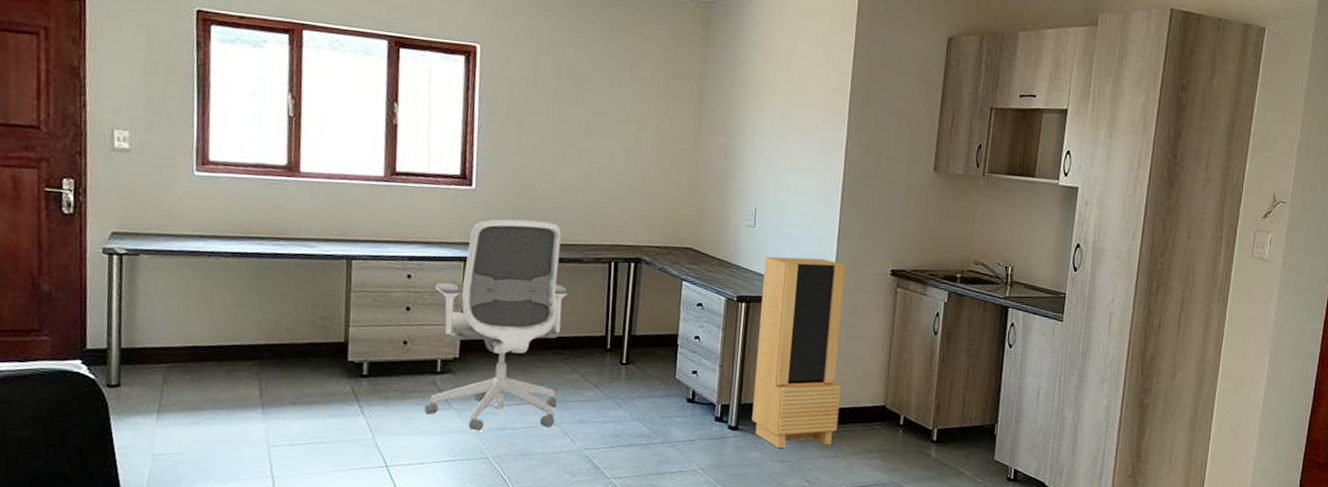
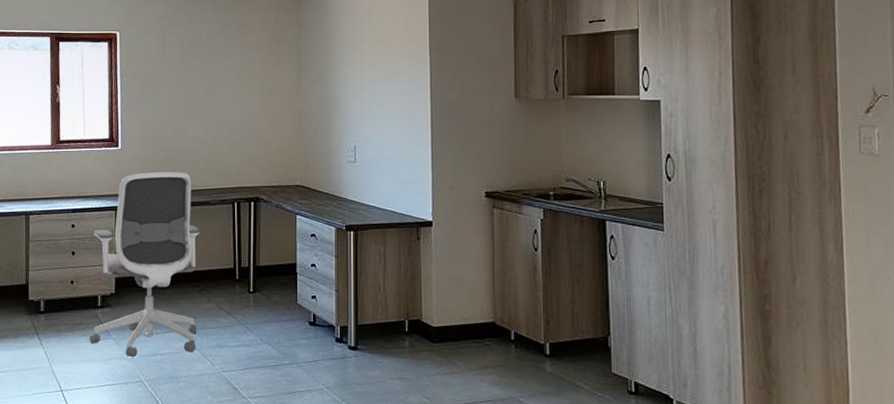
storage cabinet: present [751,256,846,449] -> none [367,186,451,367]

